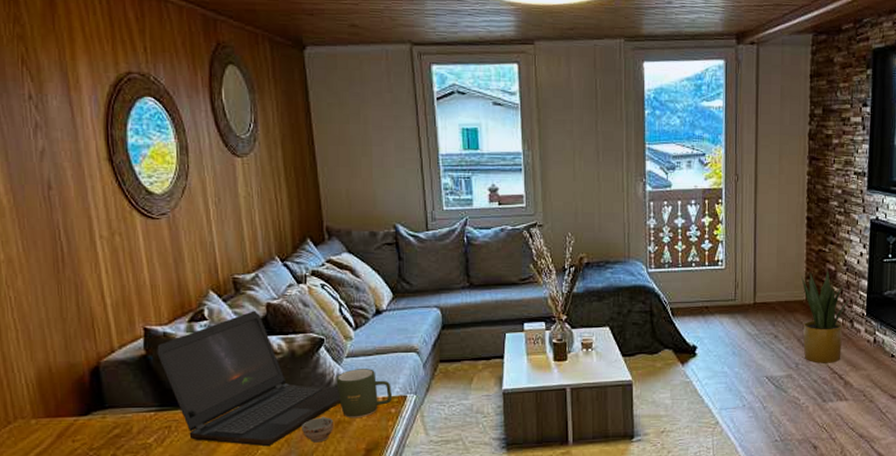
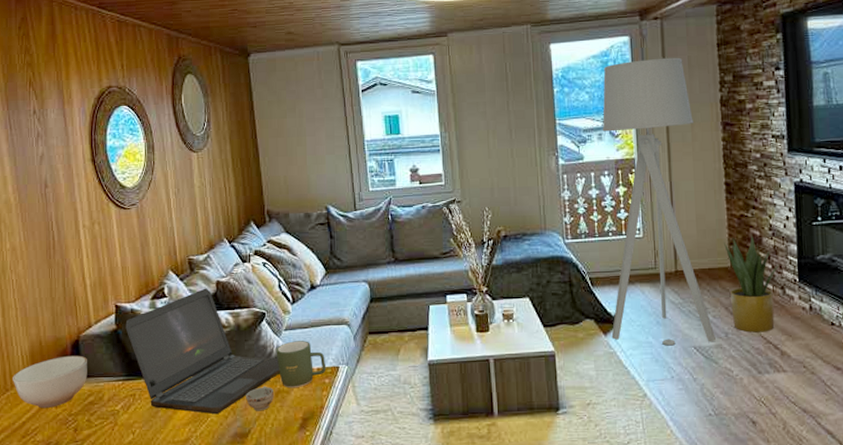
bowl: none [16,383,111,443] -> present [13,355,87,409]
floor lamp: none [688,85,787,376] -> present [602,57,716,346]

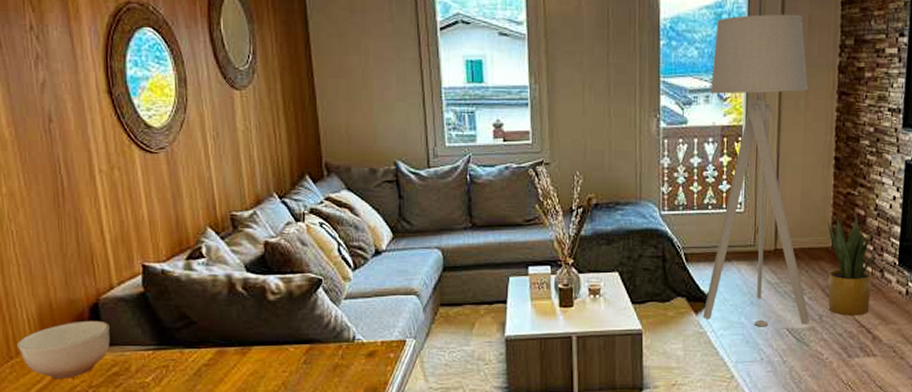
laptop computer: present [125,288,280,415] -> none [155,249,339,389]
teacup: present [246,385,274,411] -> none [299,359,331,386]
mug: present [276,341,327,389] -> none [334,311,392,363]

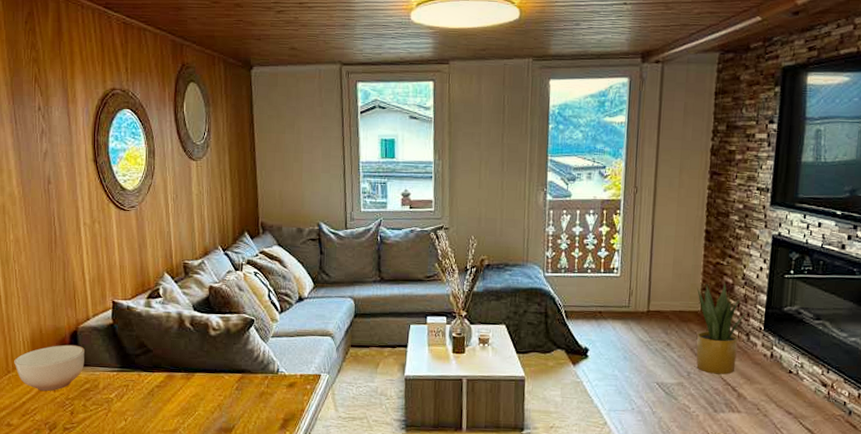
floor lamp: present [702,14,809,327] -> none [579,102,682,380]

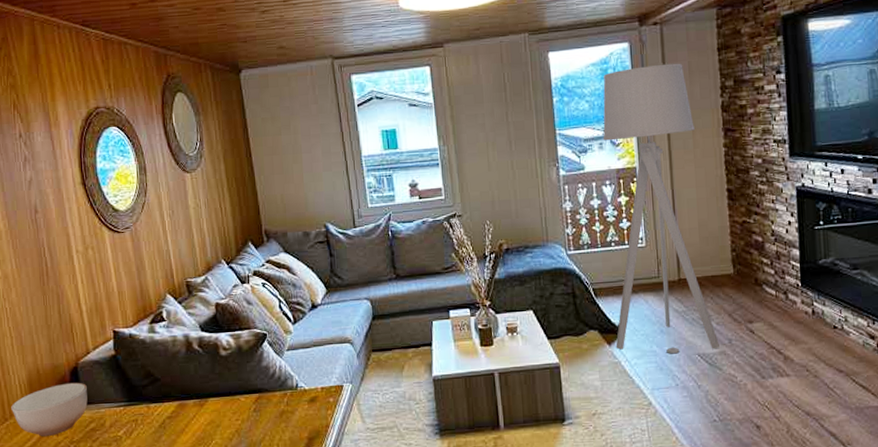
floor lamp: none [579,102,682,380] -> present [603,63,719,354]
planter: present [696,282,748,375] -> none [726,241,783,338]

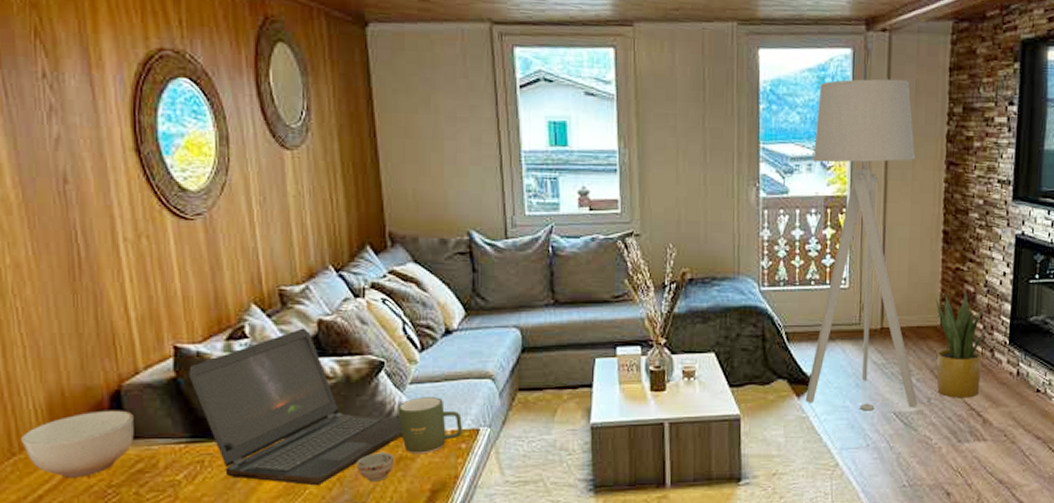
laptop computer: none [124,310,284,437] -> present [189,328,403,486]
teacup: none [250,406,278,432] -> present [357,451,393,482]
mug: none [279,360,331,409] -> present [398,397,463,455]
planter: none [726,241,783,338] -> present [935,291,992,398]

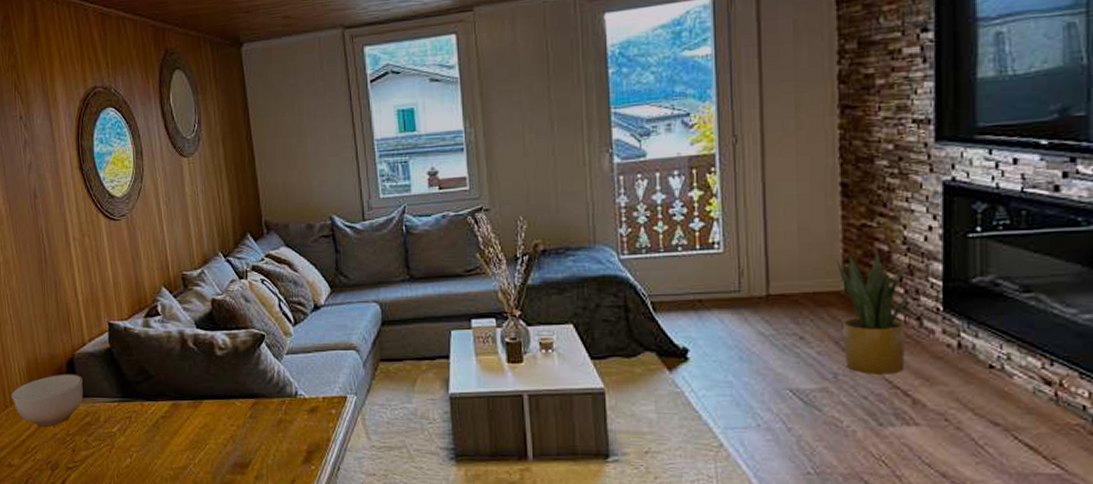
laptop computer: present [189,328,403,486] -> none [119,306,282,442]
teacup: present [357,451,393,482] -> none [246,414,275,441]
mug: present [398,397,463,455] -> none [277,366,333,418]
floor lamp: present [805,78,917,411] -> none [671,21,820,387]

